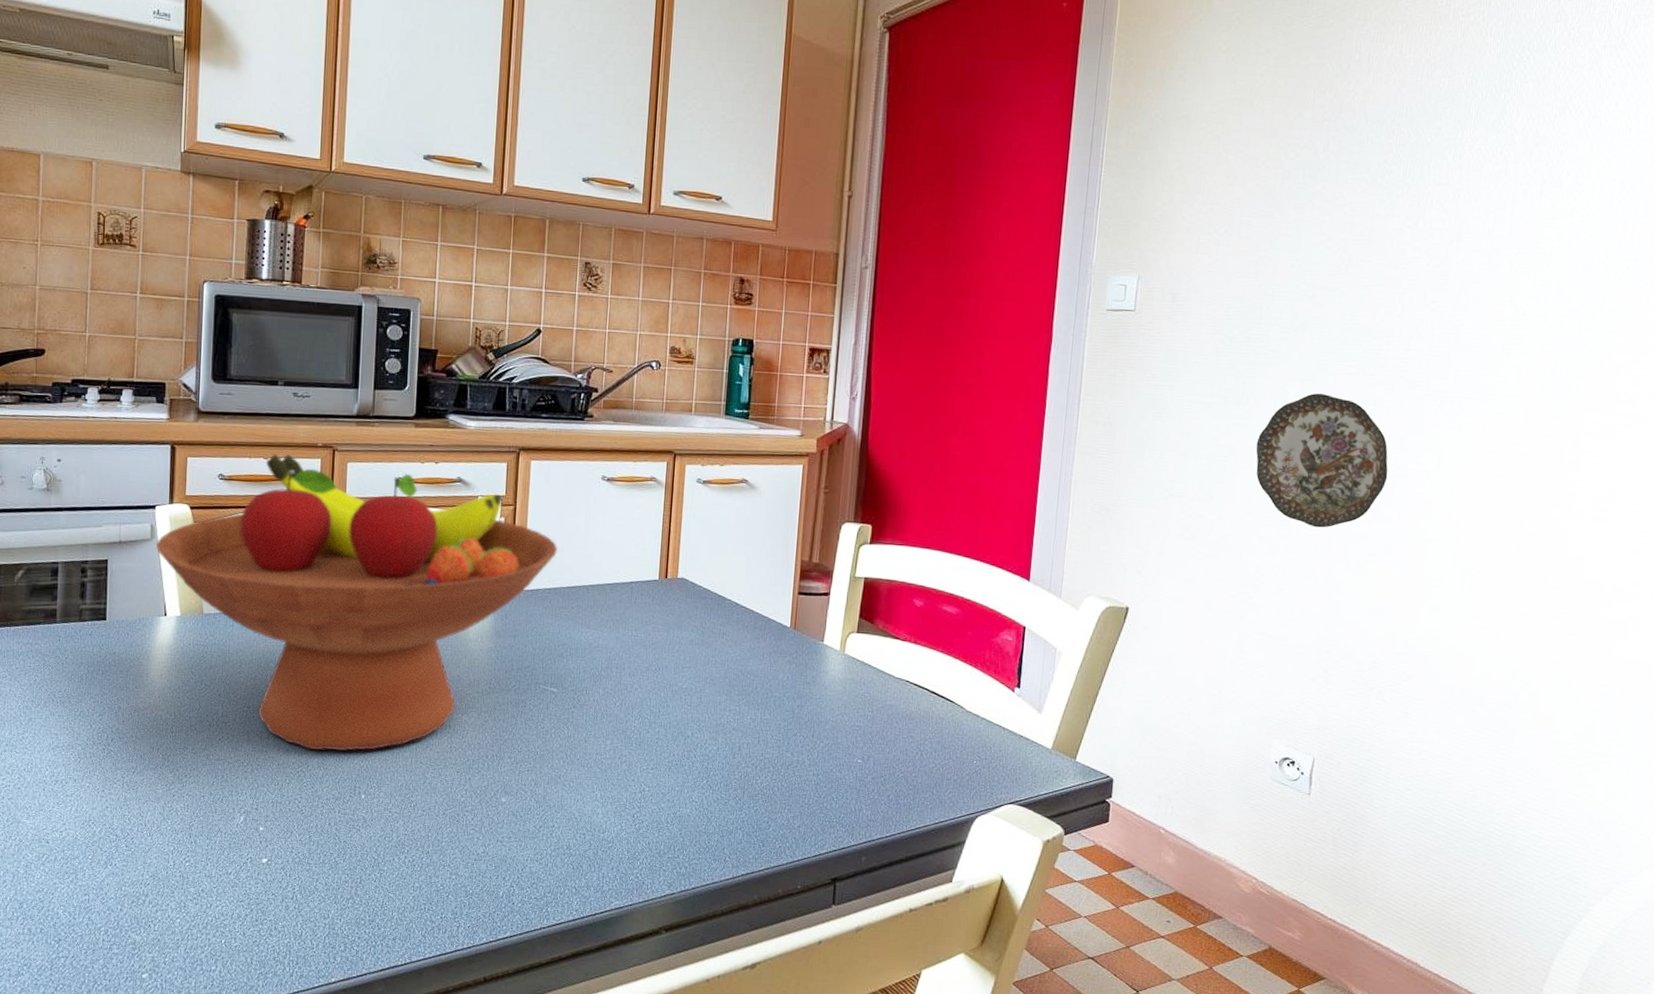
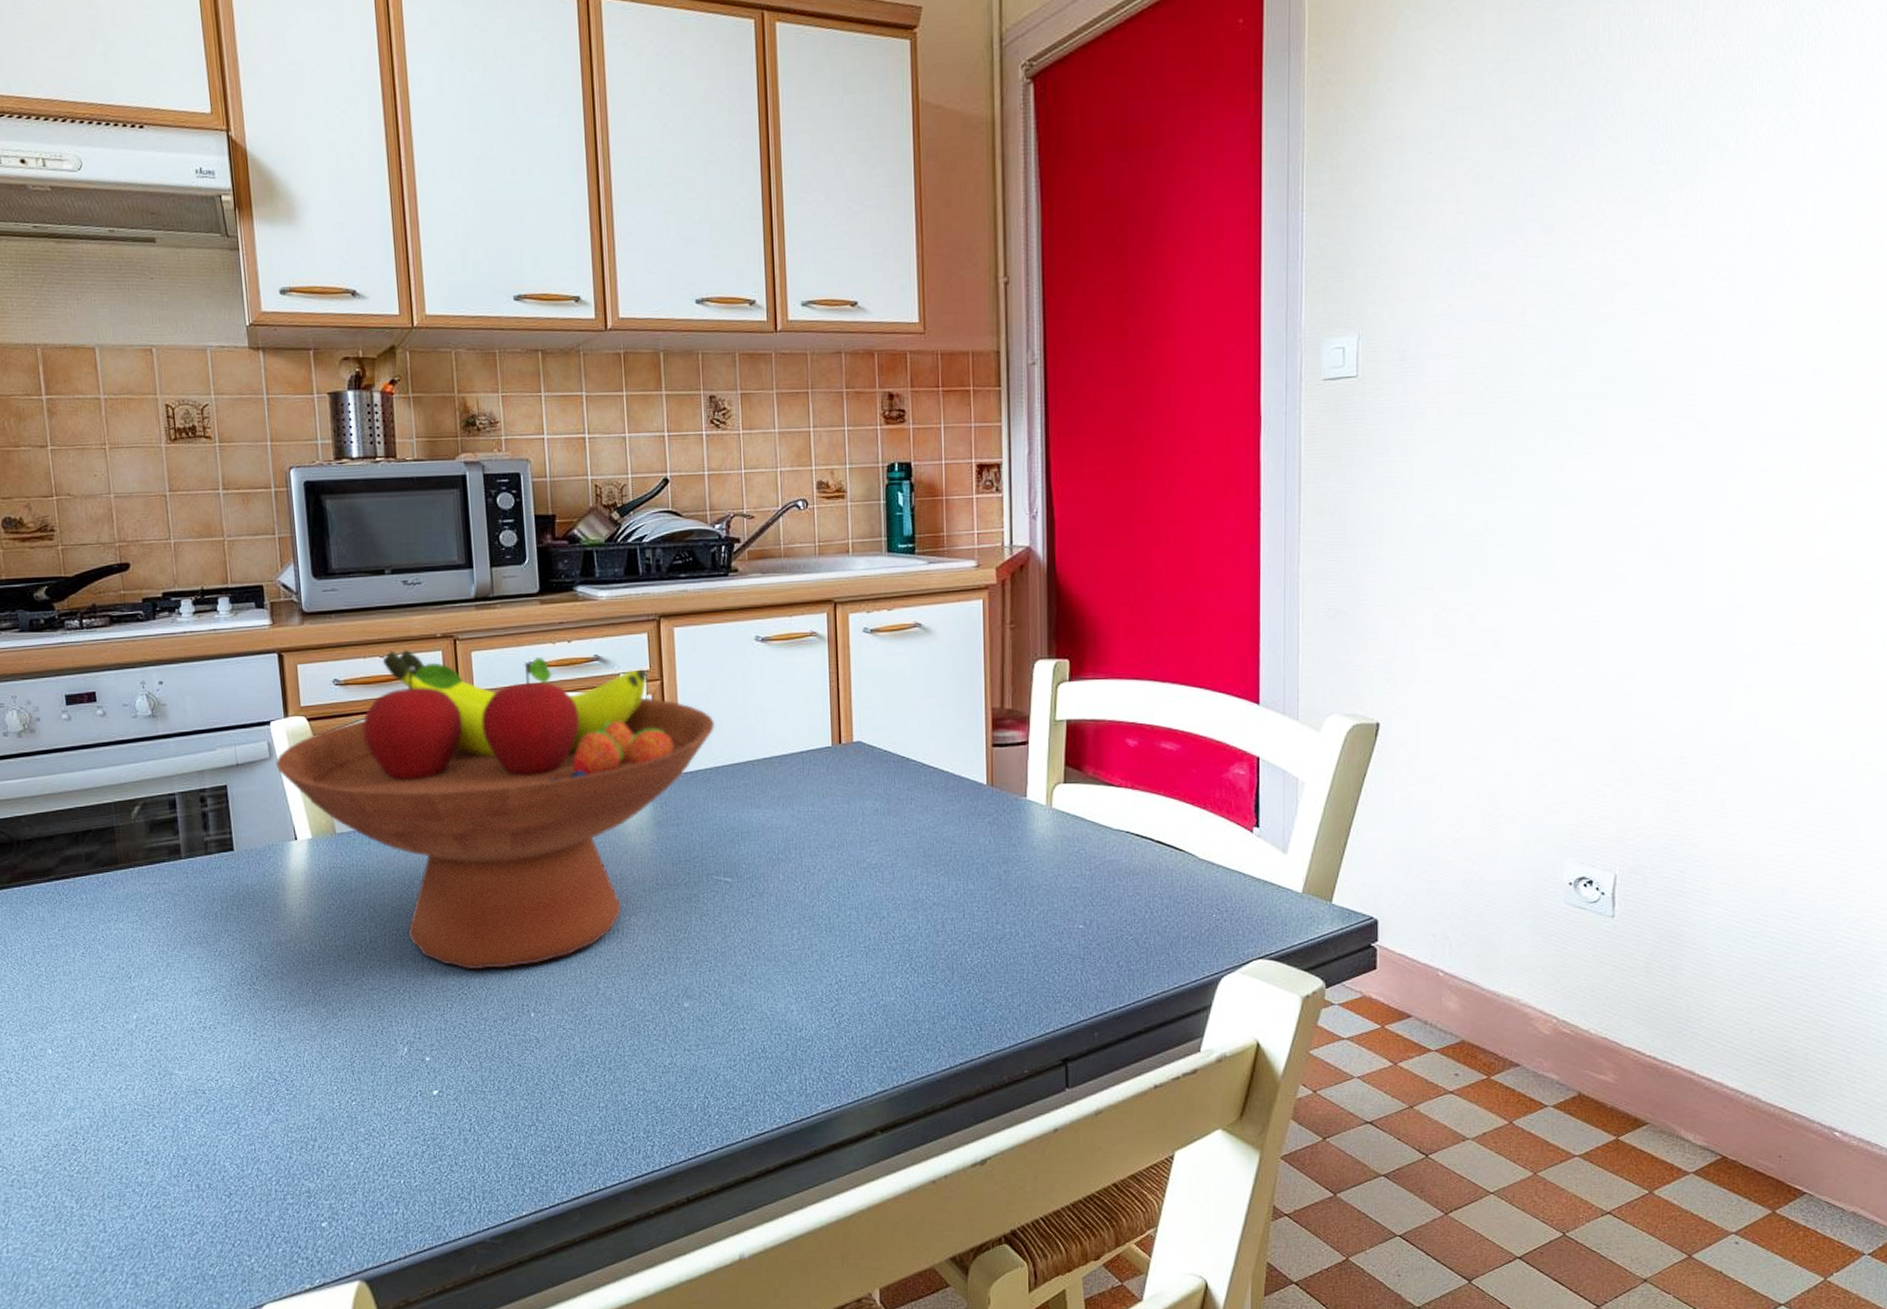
decorative plate: present [1256,393,1388,528] -> none [1517,449,1682,608]

